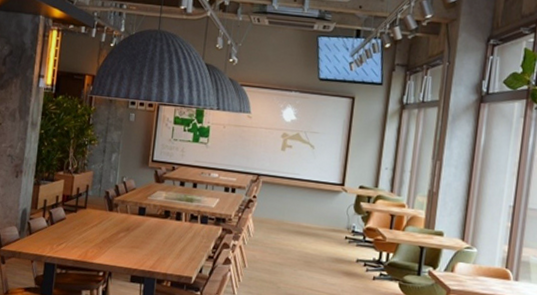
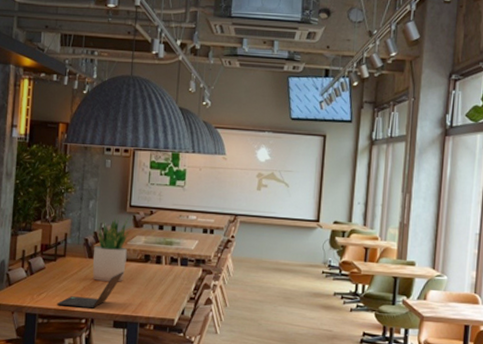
laptop: none [75,226,144,262] -> present [56,272,125,309]
planter: none [112,170,150,237] -> present [92,216,129,282]

